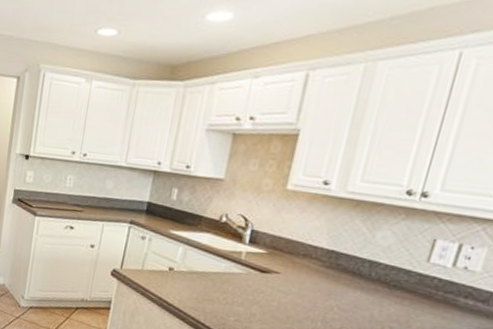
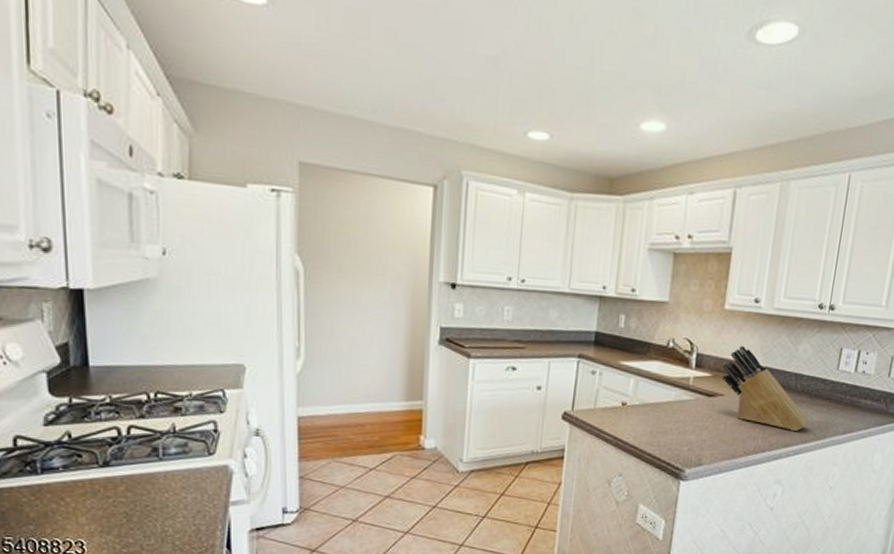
knife block: none [278,225,384,320] -> present [722,345,809,431]

